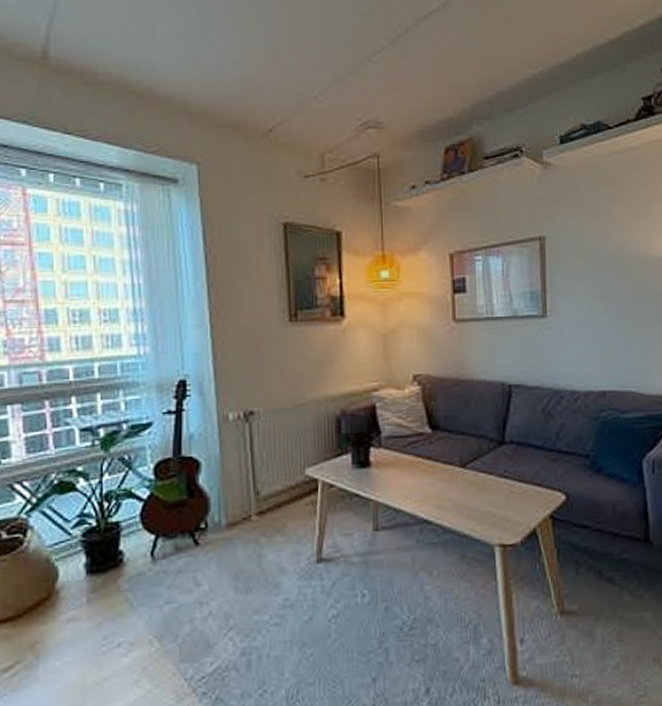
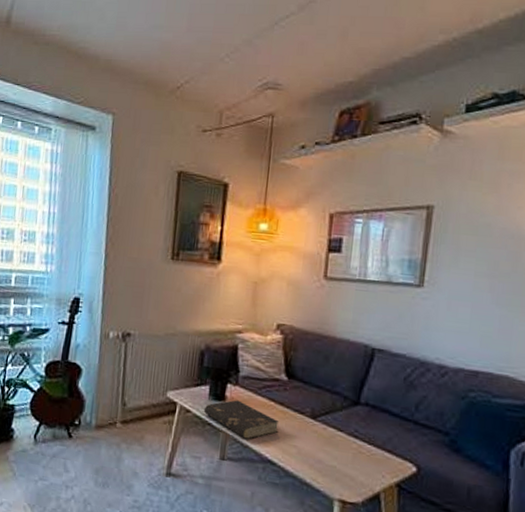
book: none [348,463,431,503] -> present [203,400,280,439]

